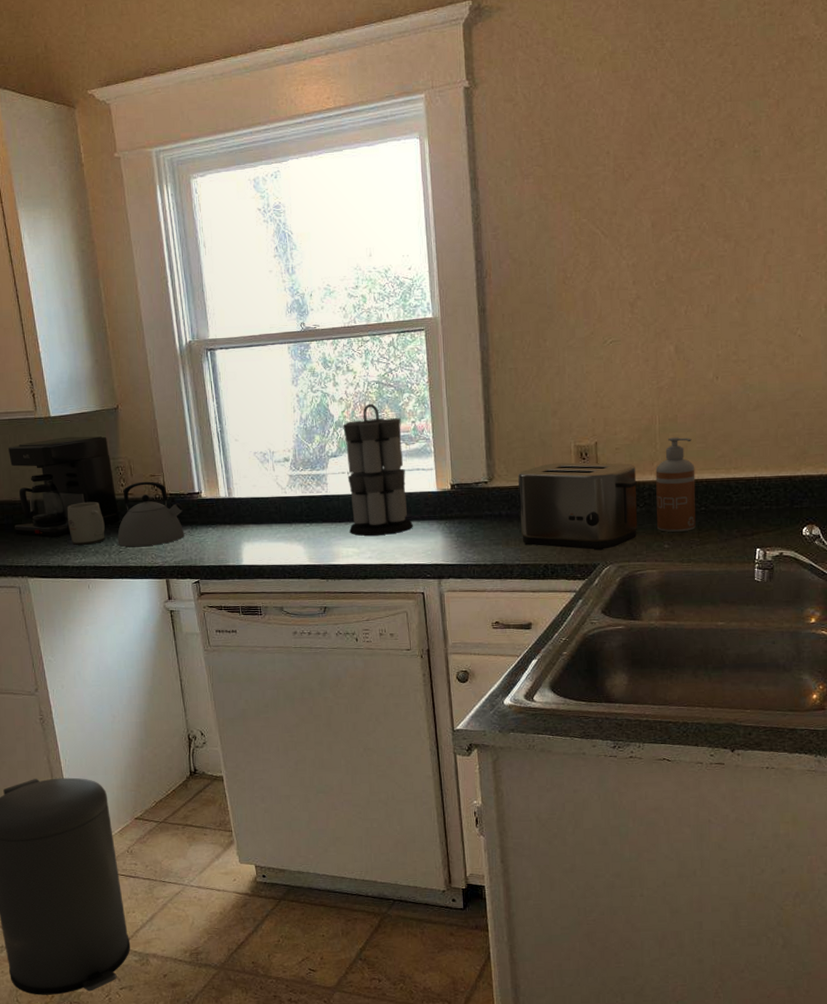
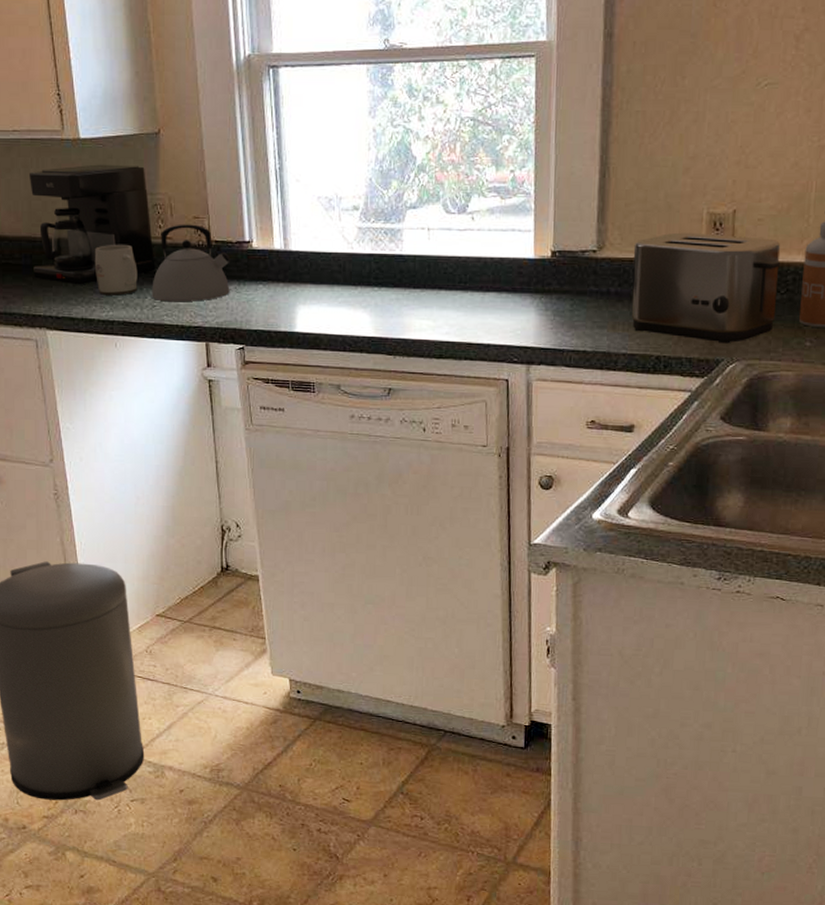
spice rack: present [343,403,413,536] -> none [425,145,502,307]

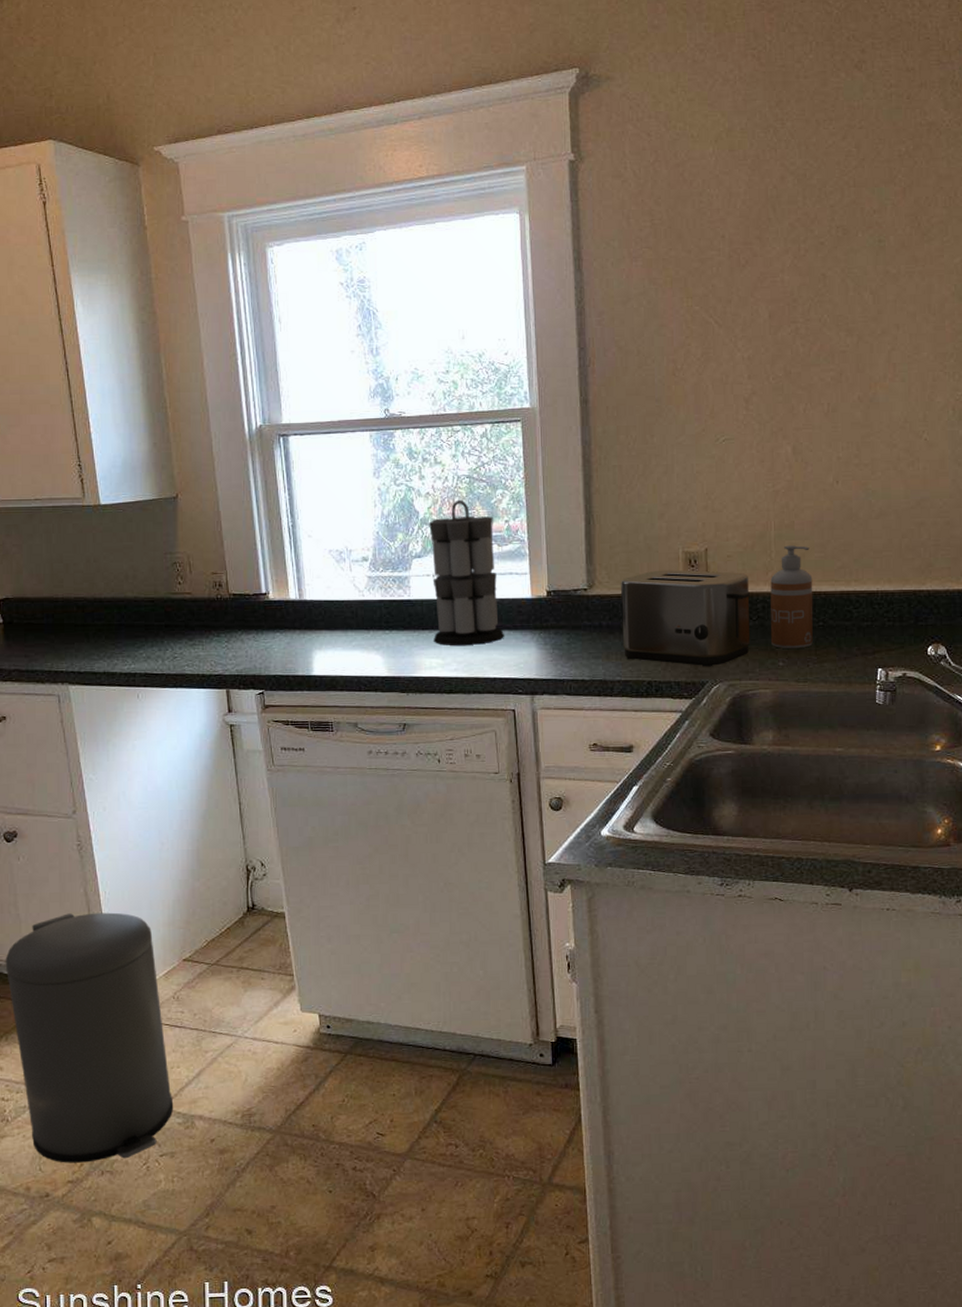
coffee maker: present [28,164,155,285] -> none [50,527,176,641]
mug: present [94,244,138,296] -> none [115,600,159,649]
kettle: present [152,224,230,302] -> none [172,579,249,653]
spice rack: none [425,145,502,307] -> present [429,499,504,645]

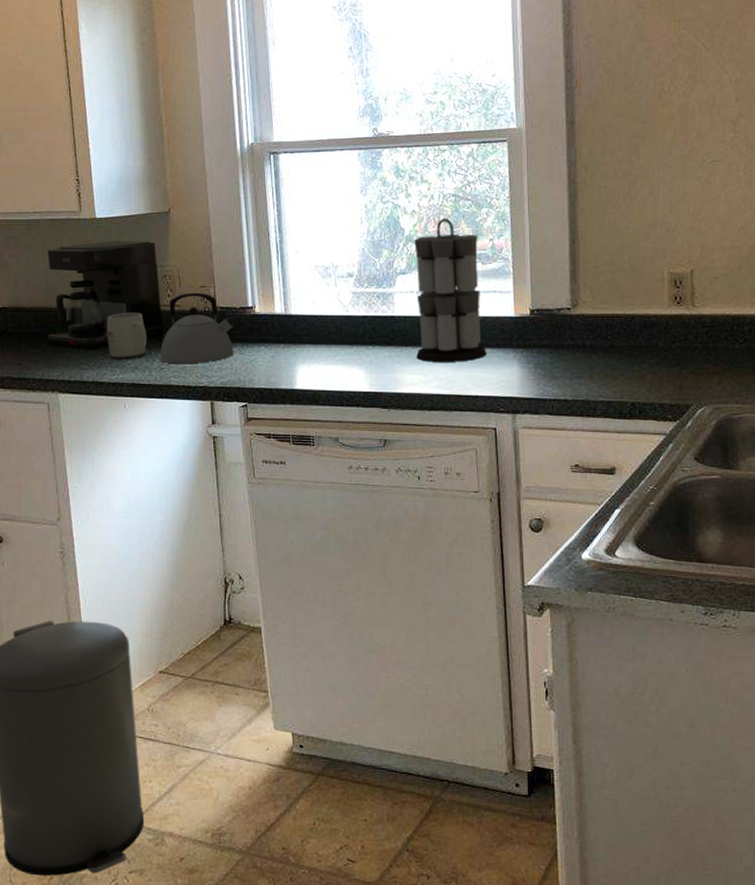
coffee maker: none [50,527,176,641] -> present [47,240,164,351]
mug: none [115,600,159,649] -> present [106,312,147,359]
kettle: none [172,579,249,653] -> present [160,292,234,364]
toaster: present [620,570,751,667] -> none [604,290,737,390]

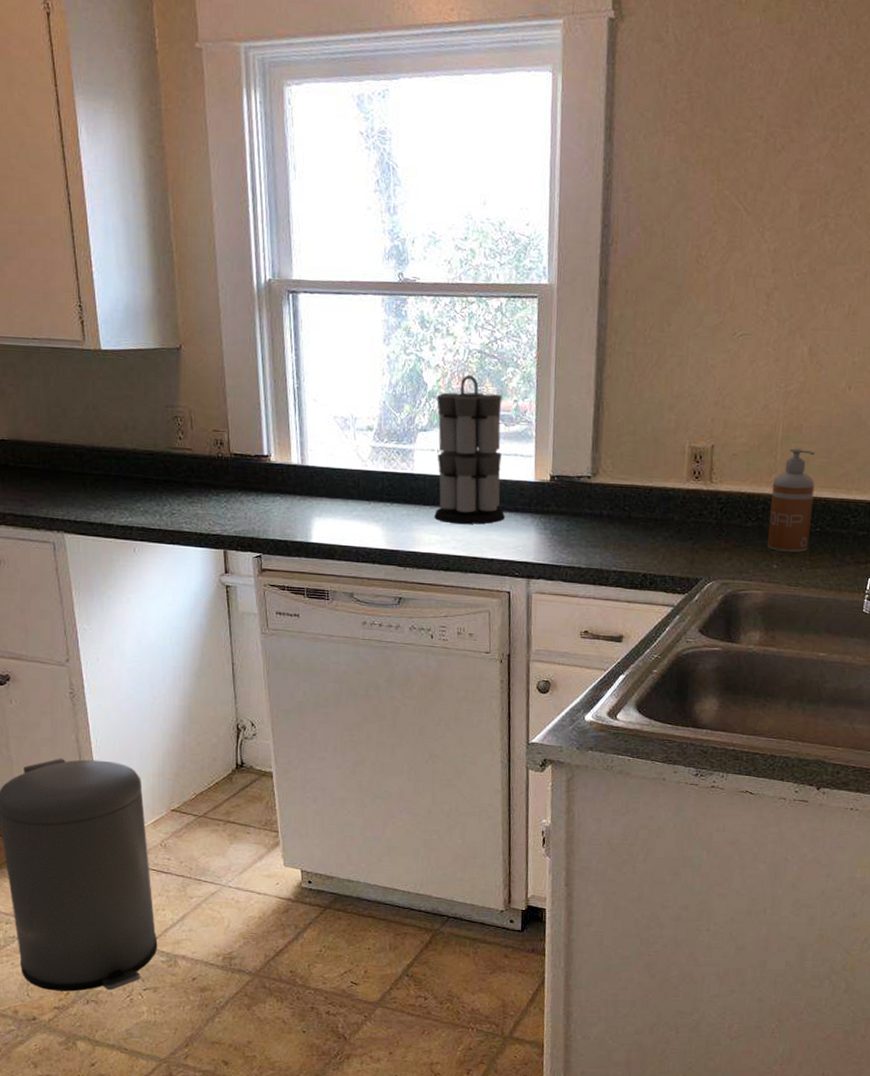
coffee maker: present [47,240,164,351] -> none [48,375,175,491]
mug: present [106,312,147,359] -> none [114,453,157,502]
kettle: present [160,292,234,364] -> none [171,436,249,511]

